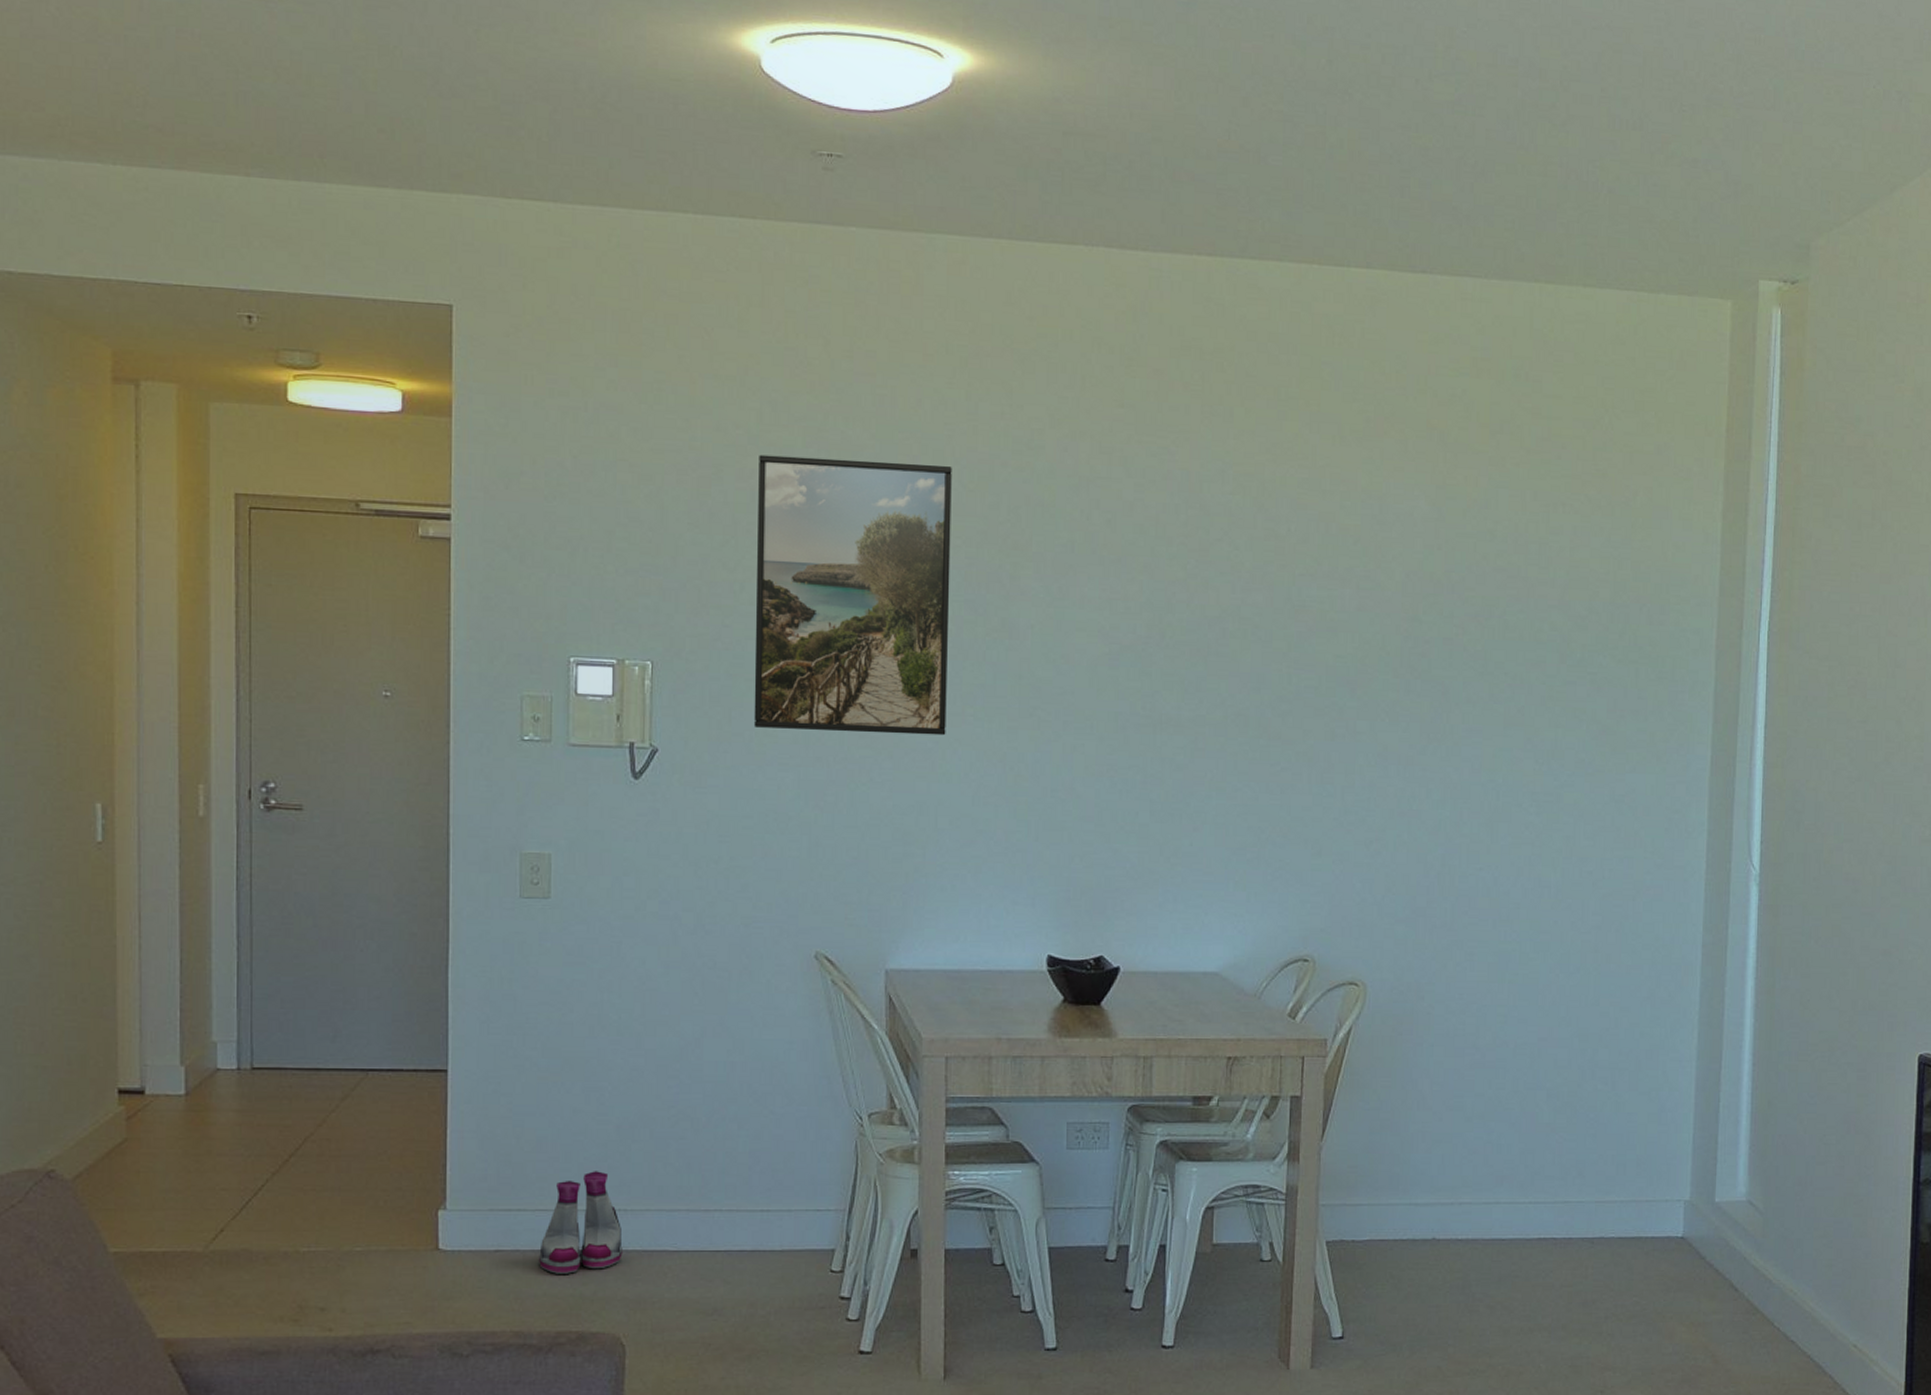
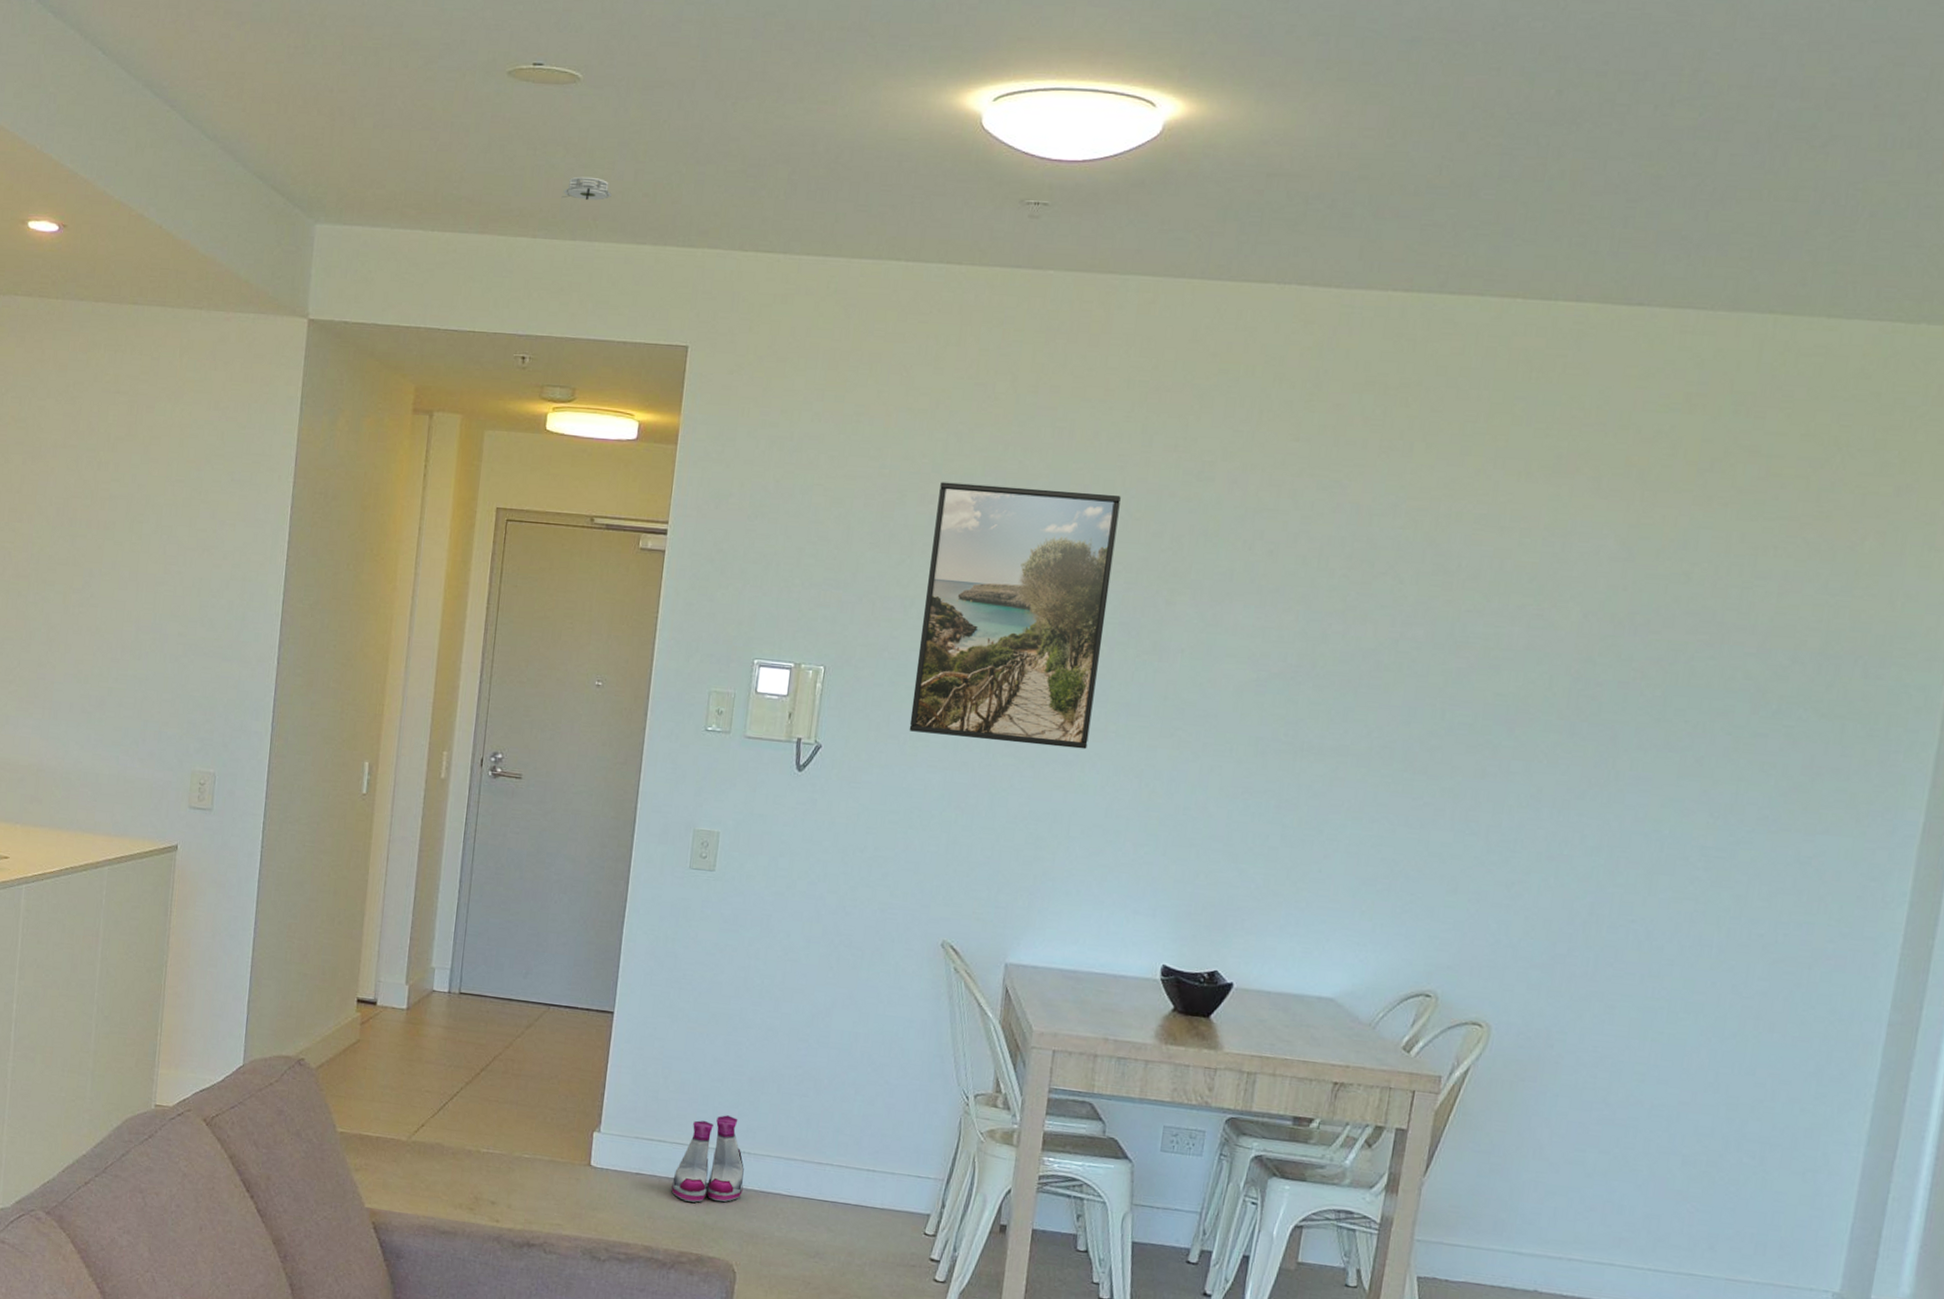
smoke detector: none [276,106,339,135] -> present [561,176,612,201]

